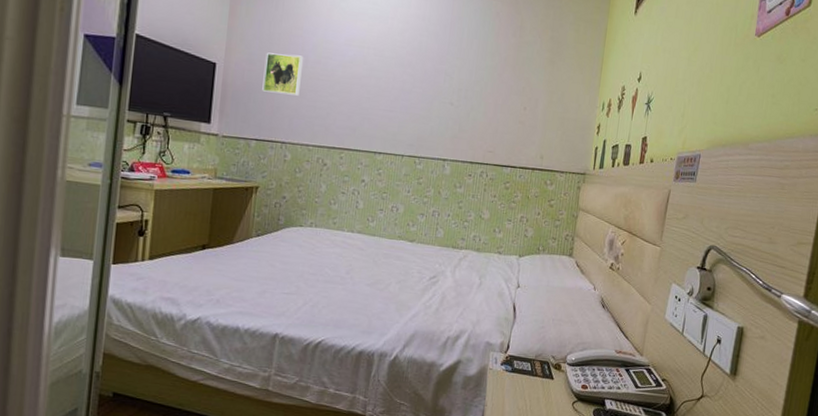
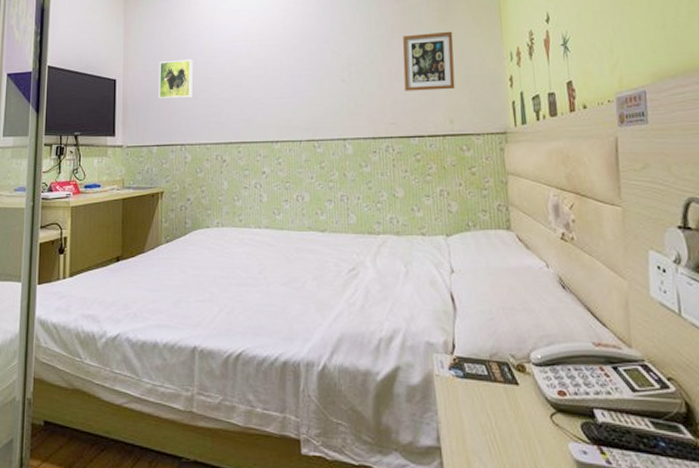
picture frame: none [506,70,558,129] -> present [402,31,455,91]

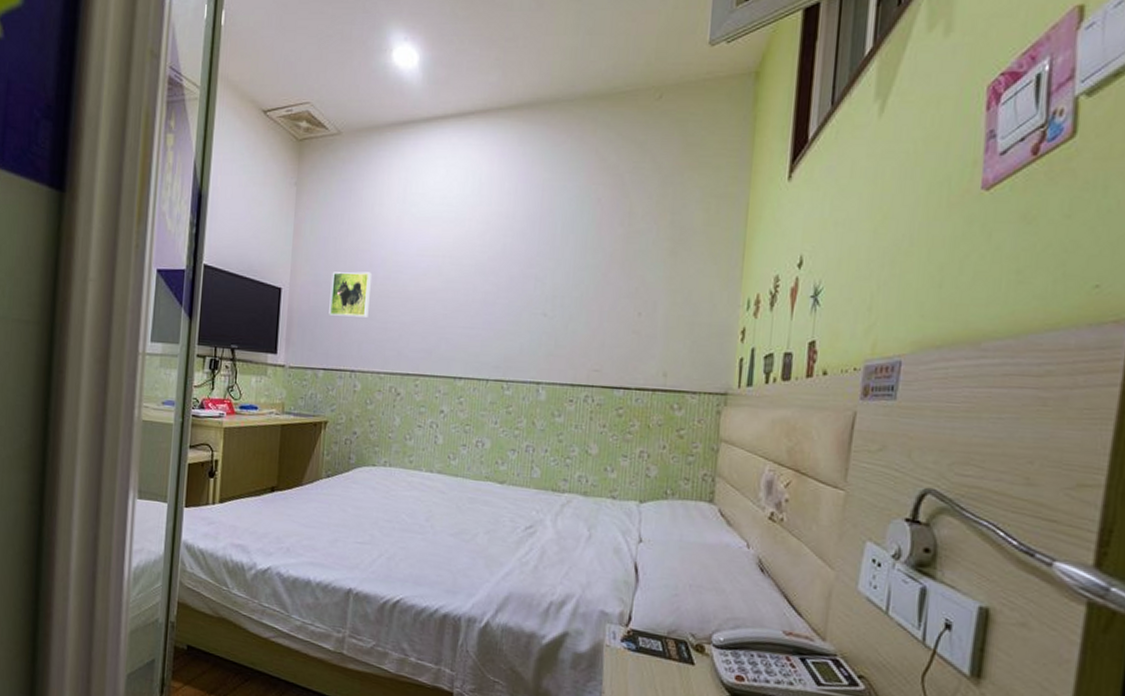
picture frame: present [402,31,455,91] -> none [615,267,683,338]

